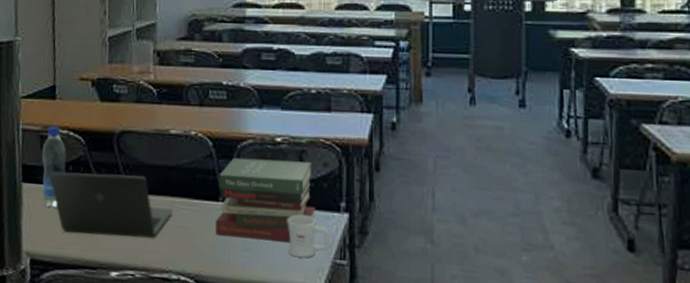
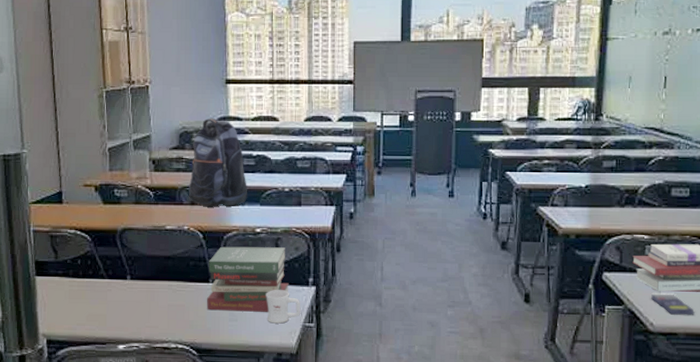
bottle: present [42,126,67,208] -> none [52,227,76,296]
laptop: present [50,172,174,238] -> none [60,264,171,316]
backpack: none [197,4,267,110] -> present [189,117,248,207]

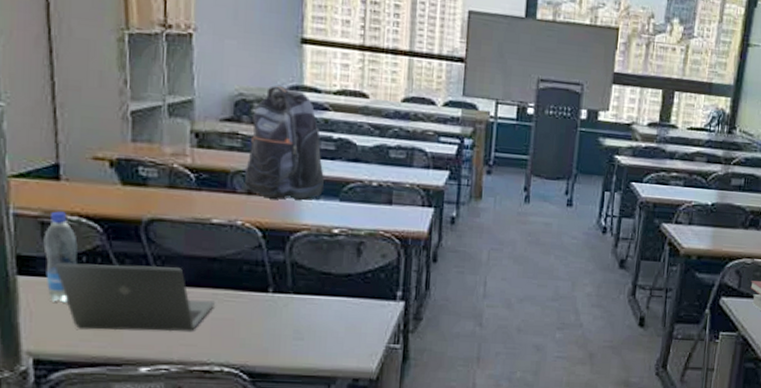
bottle: none [52,227,76,296] -> present [43,211,79,303]
laptop: none [60,264,171,316] -> present [56,263,216,332]
books: present [207,246,289,312] -> none [264,248,372,330]
mug: present [266,290,301,324] -> none [341,304,386,344]

